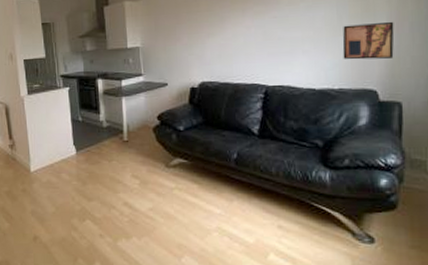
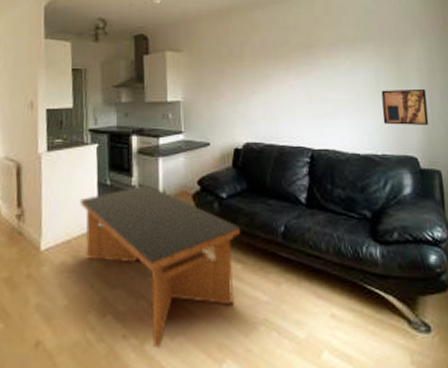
coffee table: none [58,120,196,245] -> present [80,185,240,349]

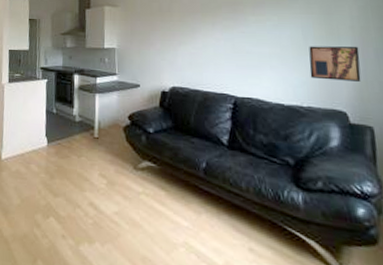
coffee table: present [80,185,240,349] -> none [32,115,164,251]

